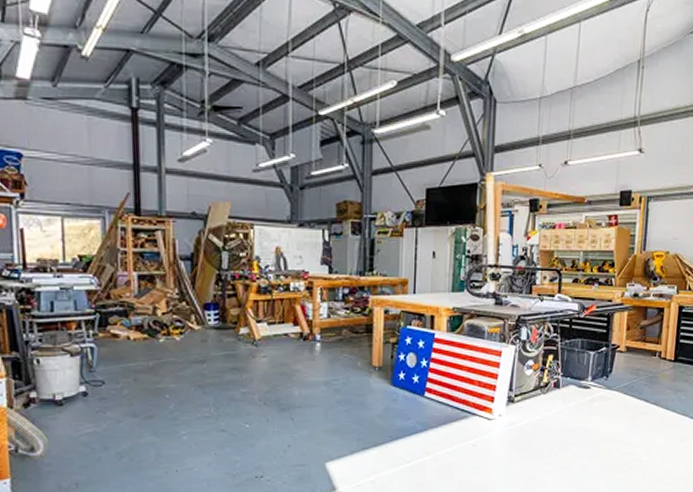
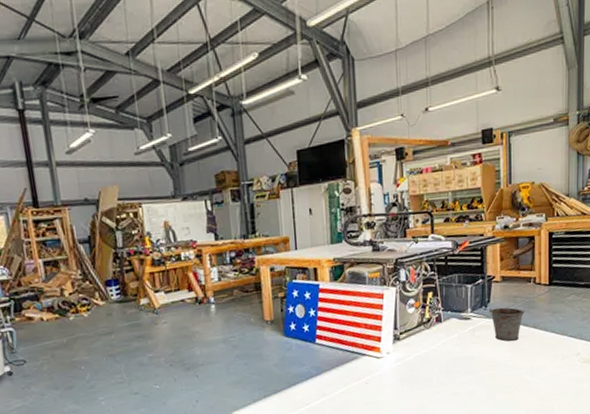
bucket: none [609,379,647,416] -> present [489,307,525,341]

